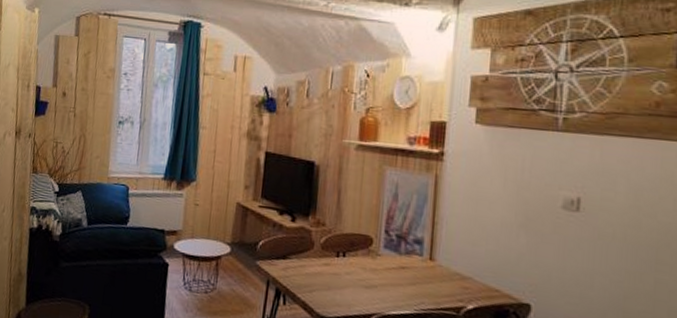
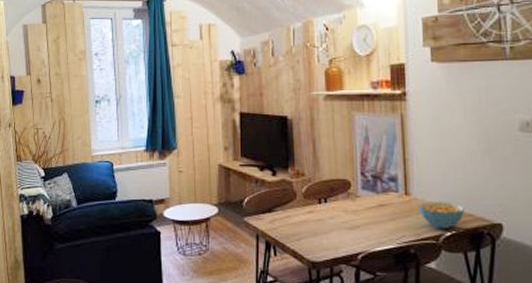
cereal bowl: none [441,270,493,301] -> present [418,202,465,228]

